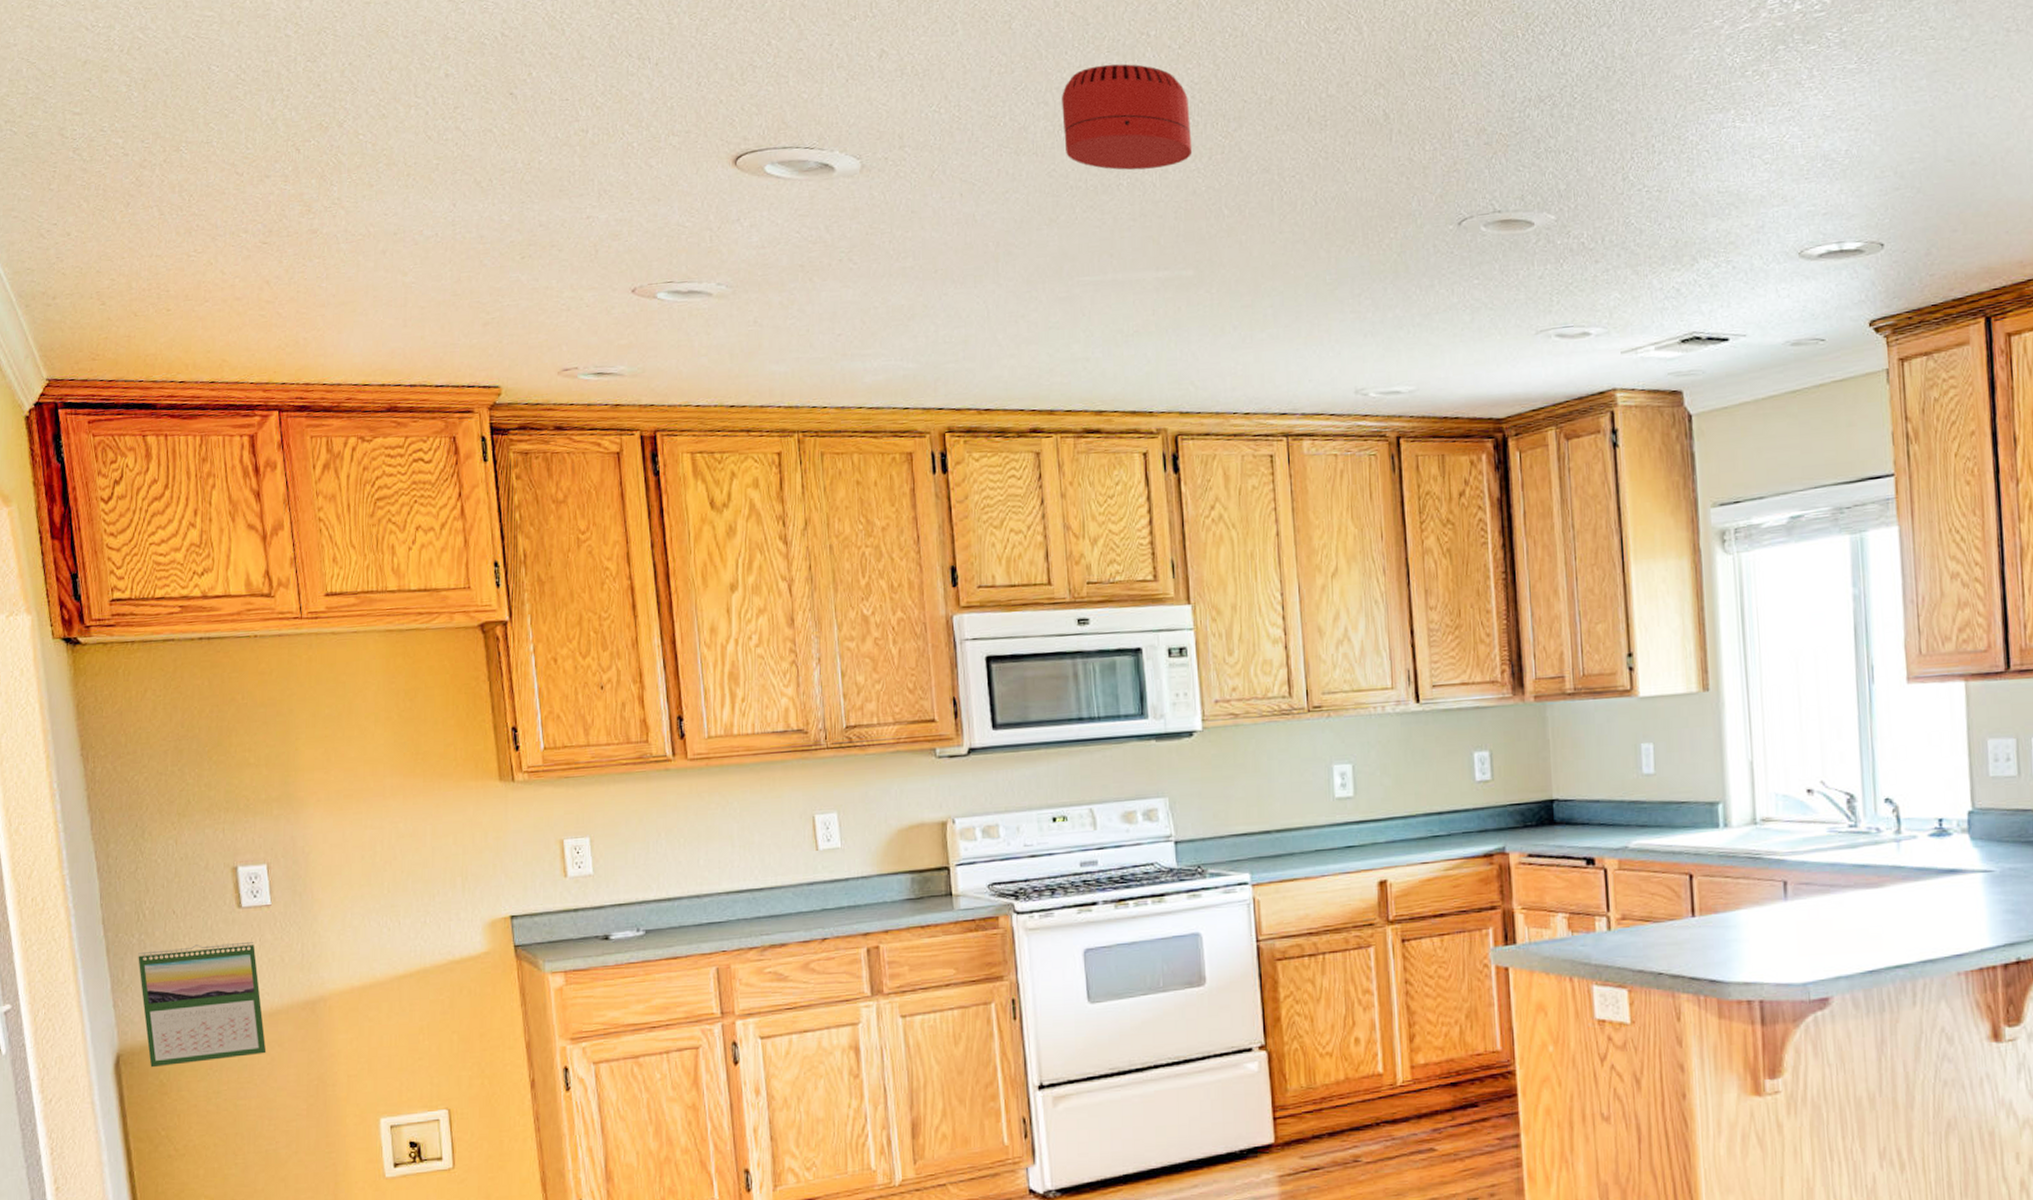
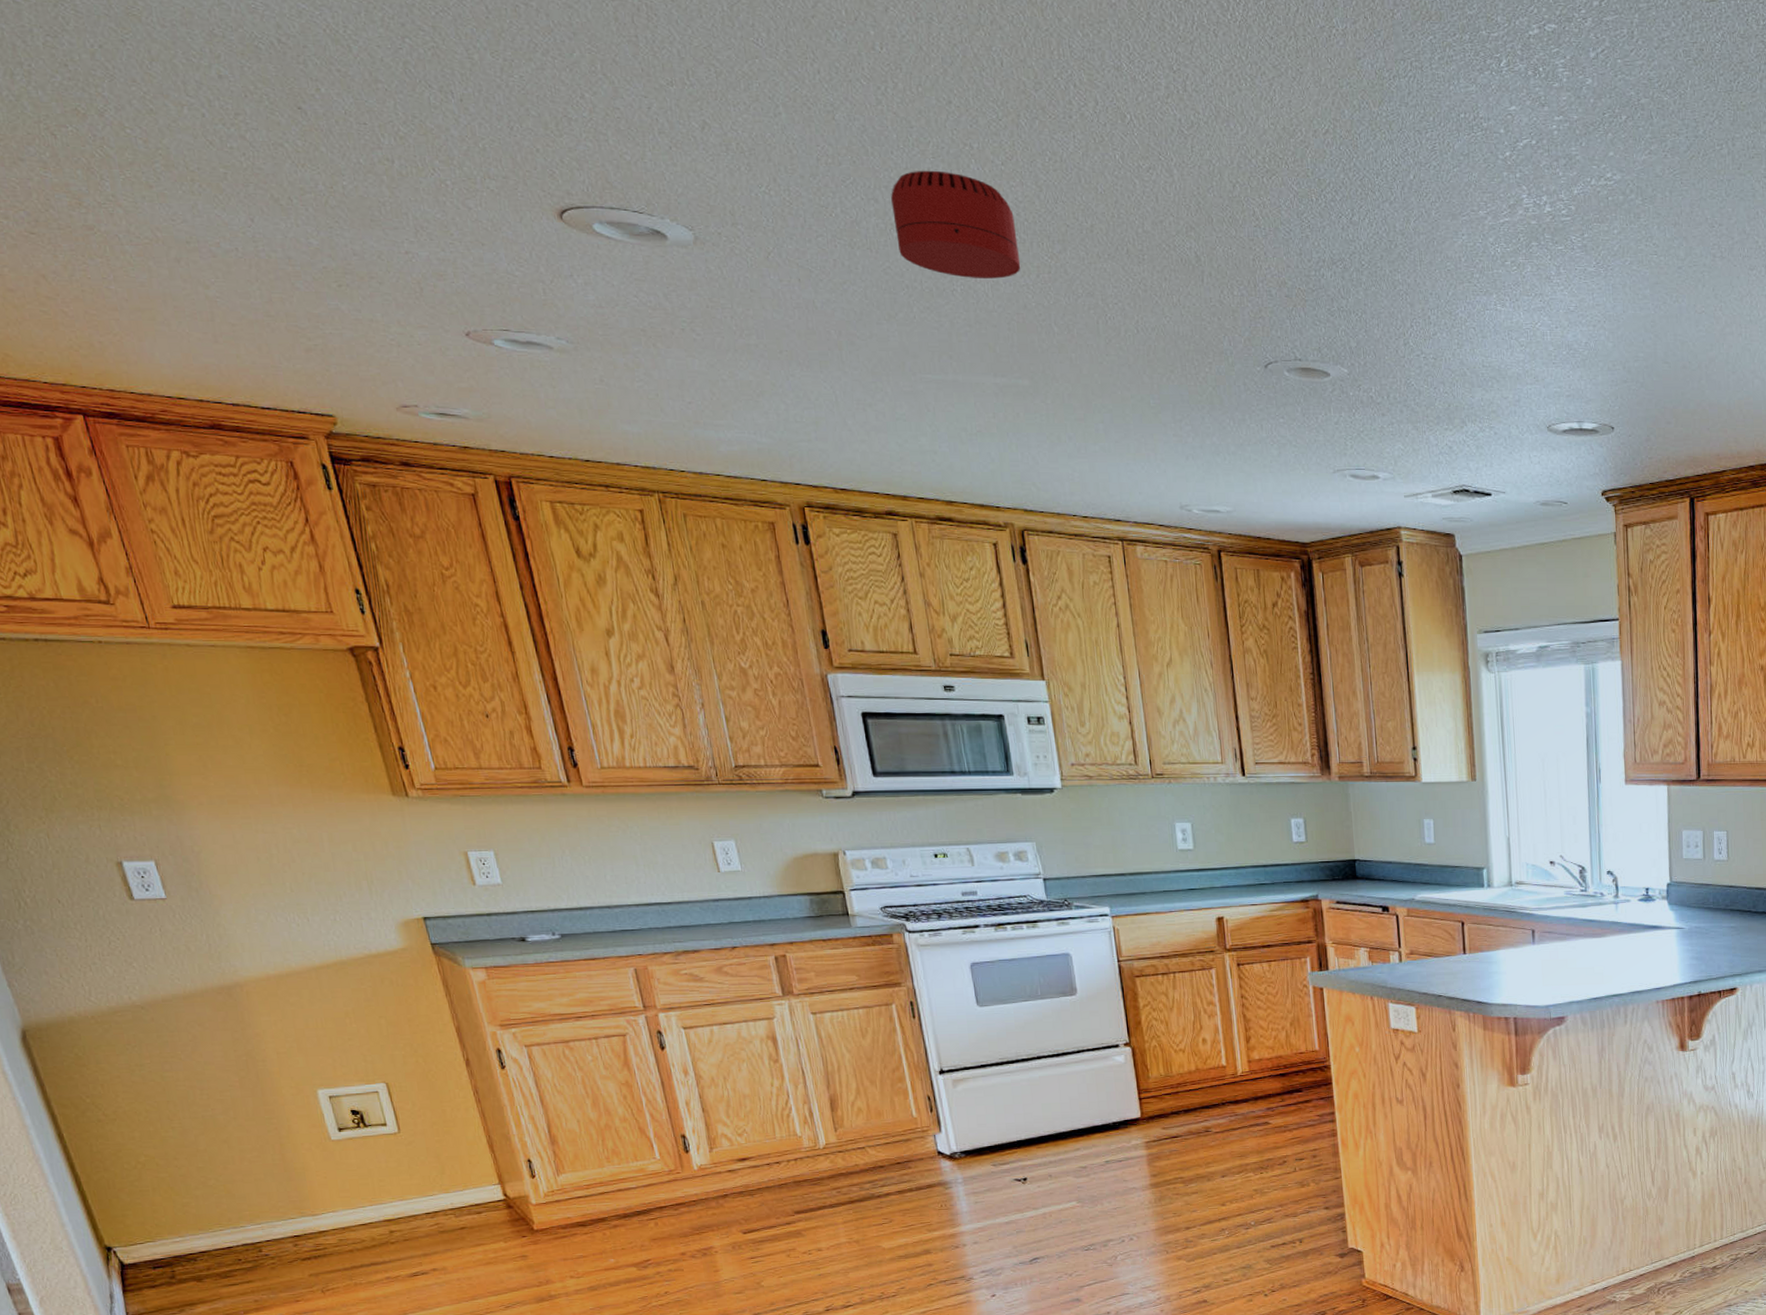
calendar: present [138,941,267,1068] -> none [26,931,187,1043]

